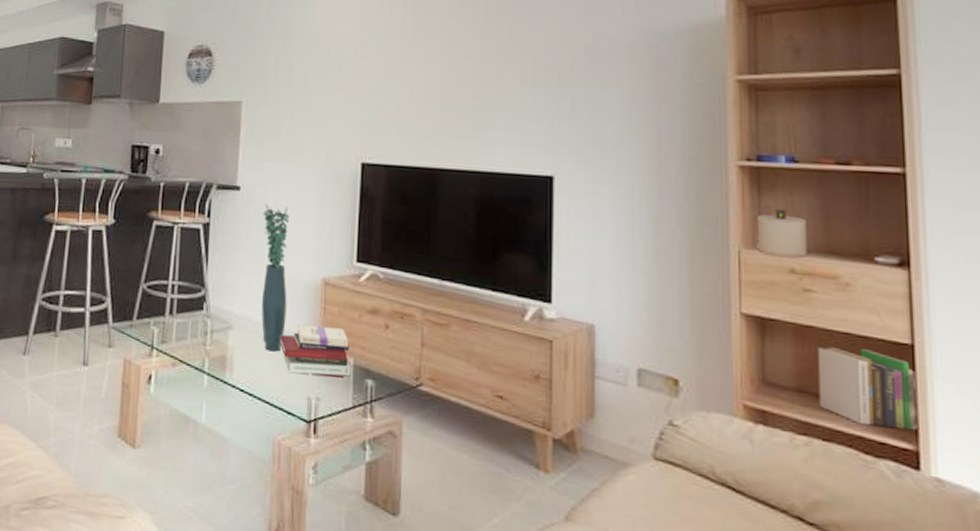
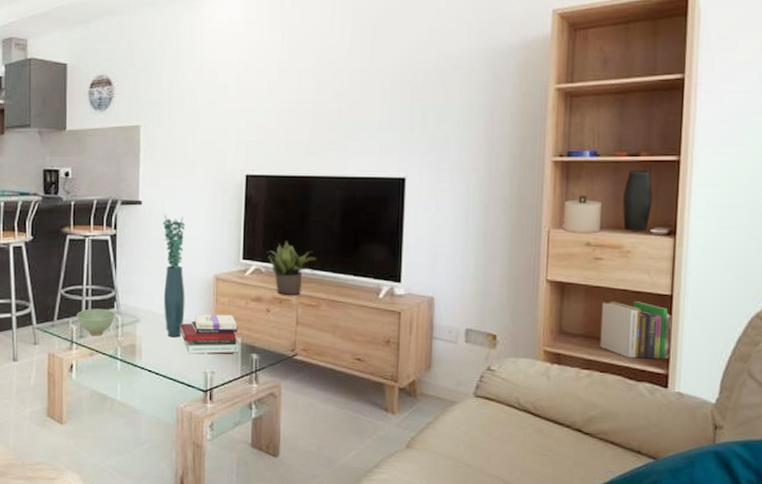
bowl: none [159,308,204,343] -> present [77,308,115,336]
potted plant: none [386,243,445,310] -> present [267,241,316,295]
vase: none [834,181,873,260] -> present [623,169,652,231]

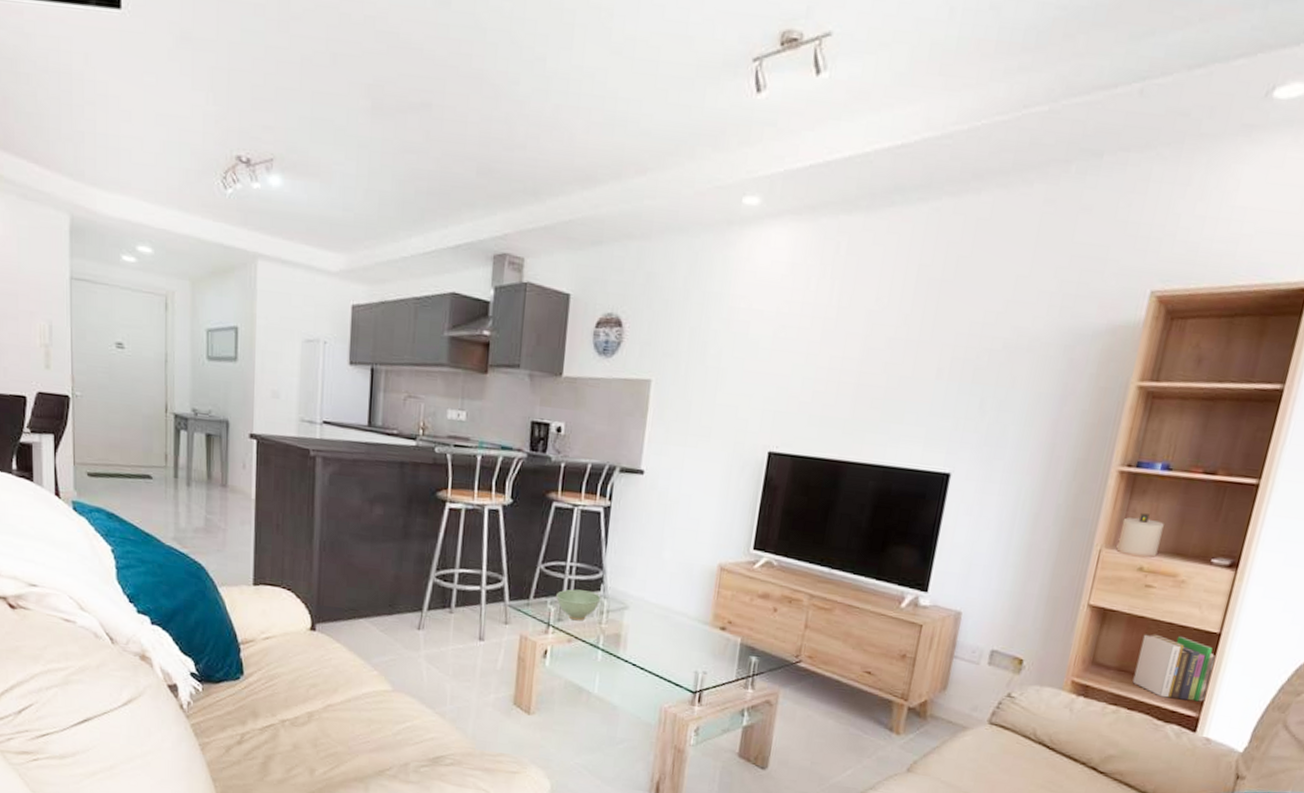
vase: present [162,215,186,338] -> none [656,489,692,631]
books: present [179,314,239,355] -> none [672,606,739,656]
potted plant: present [267,241,316,295] -> none [782,533,836,596]
vase: present [623,169,652,231] -> none [1183,490,1223,561]

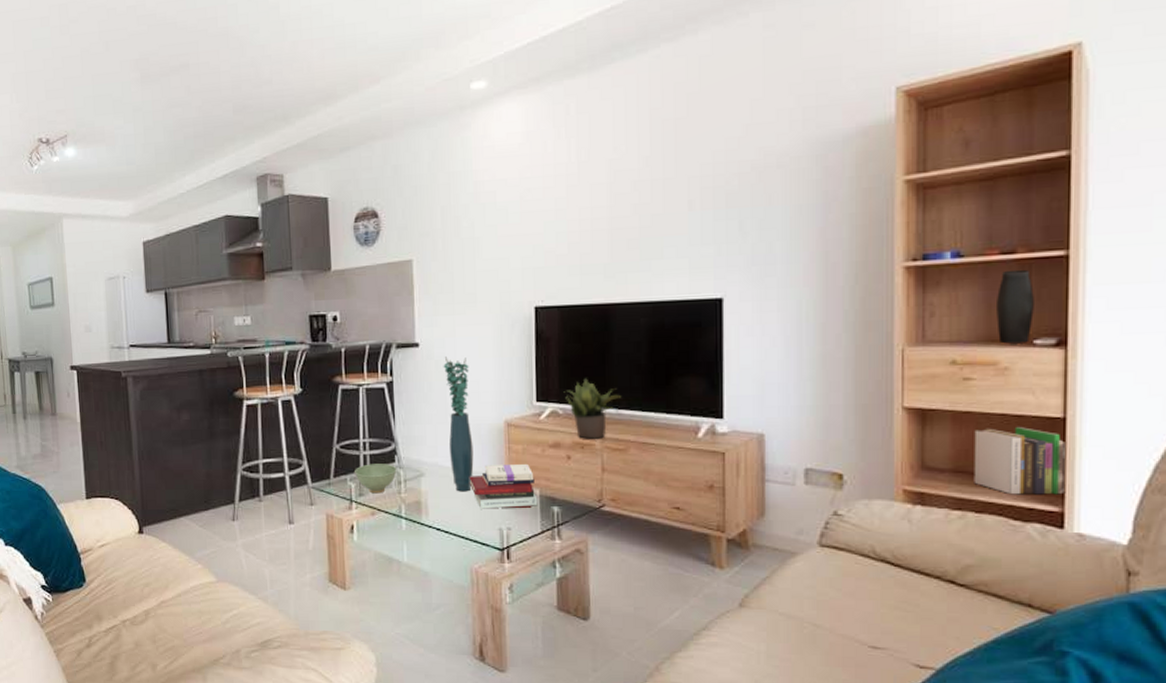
vase: none [656,489,692,631] -> present [443,357,474,492]
books: none [672,606,739,656] -> present [469,463,538,509]
potted plant: none [782,533,836,596] -> present [564,378,621,439]
candle: present [1116,513,1164,559] -> none [920,305,969,351]
vase: none [1183,490,1223,561] -> present [996,269,1034,344]

